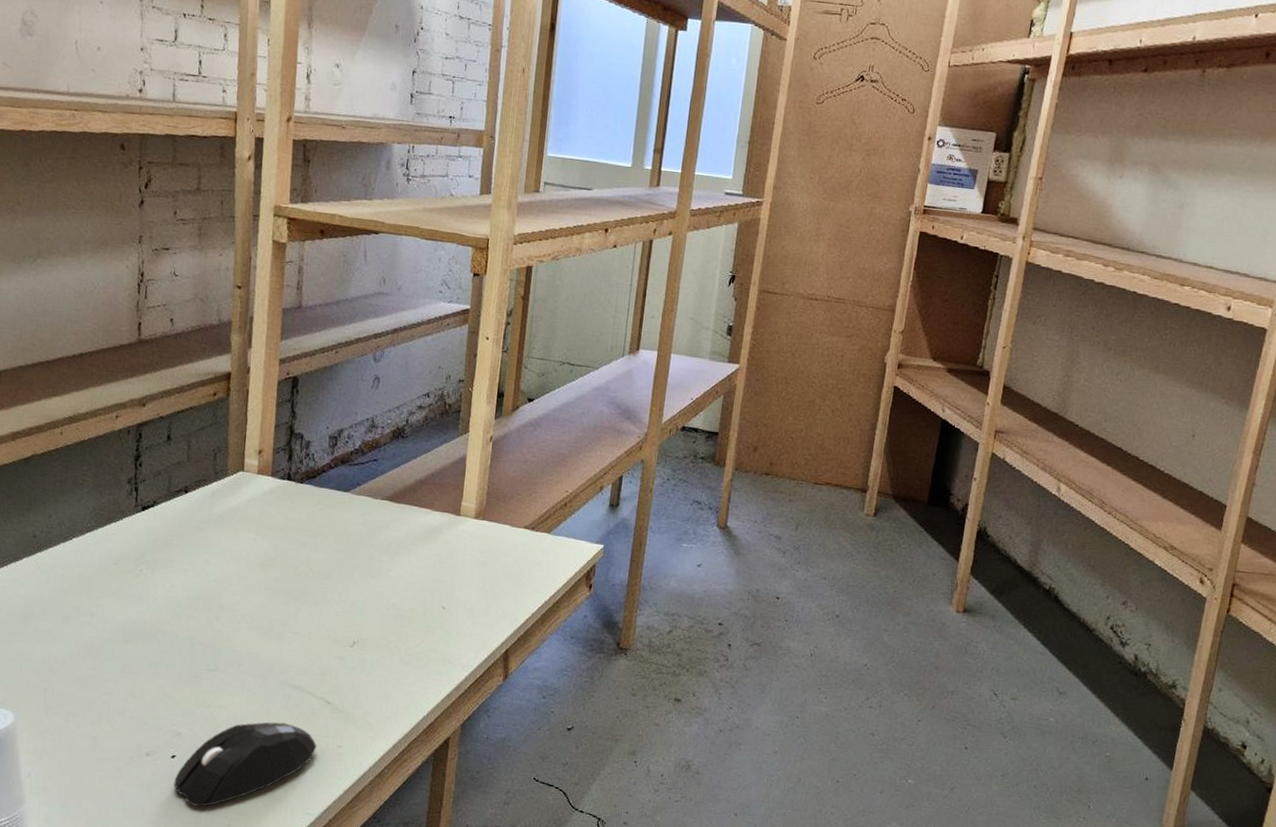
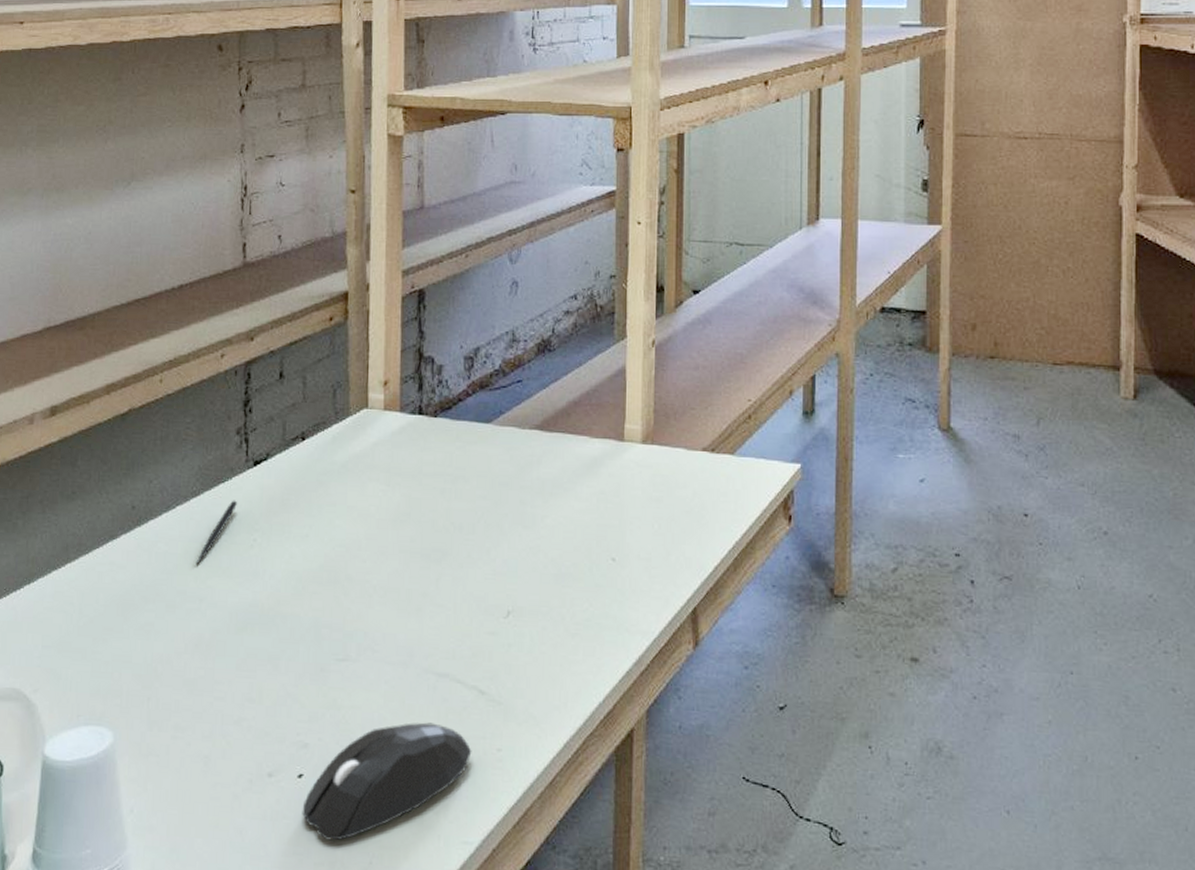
pen: none [89,537,127,587] -> present [196,500,238,565]

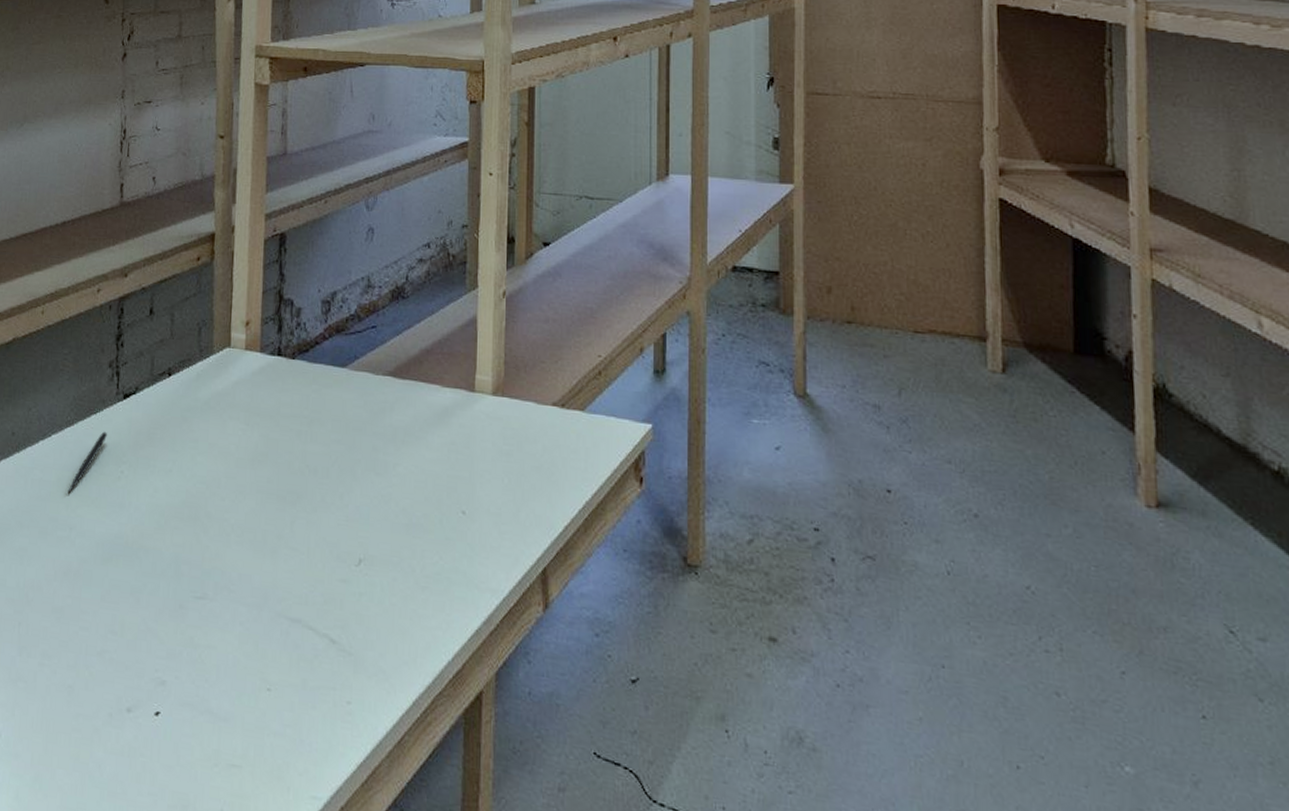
mouse: present [302,722,472,841] -> none [158,667,322,784]

